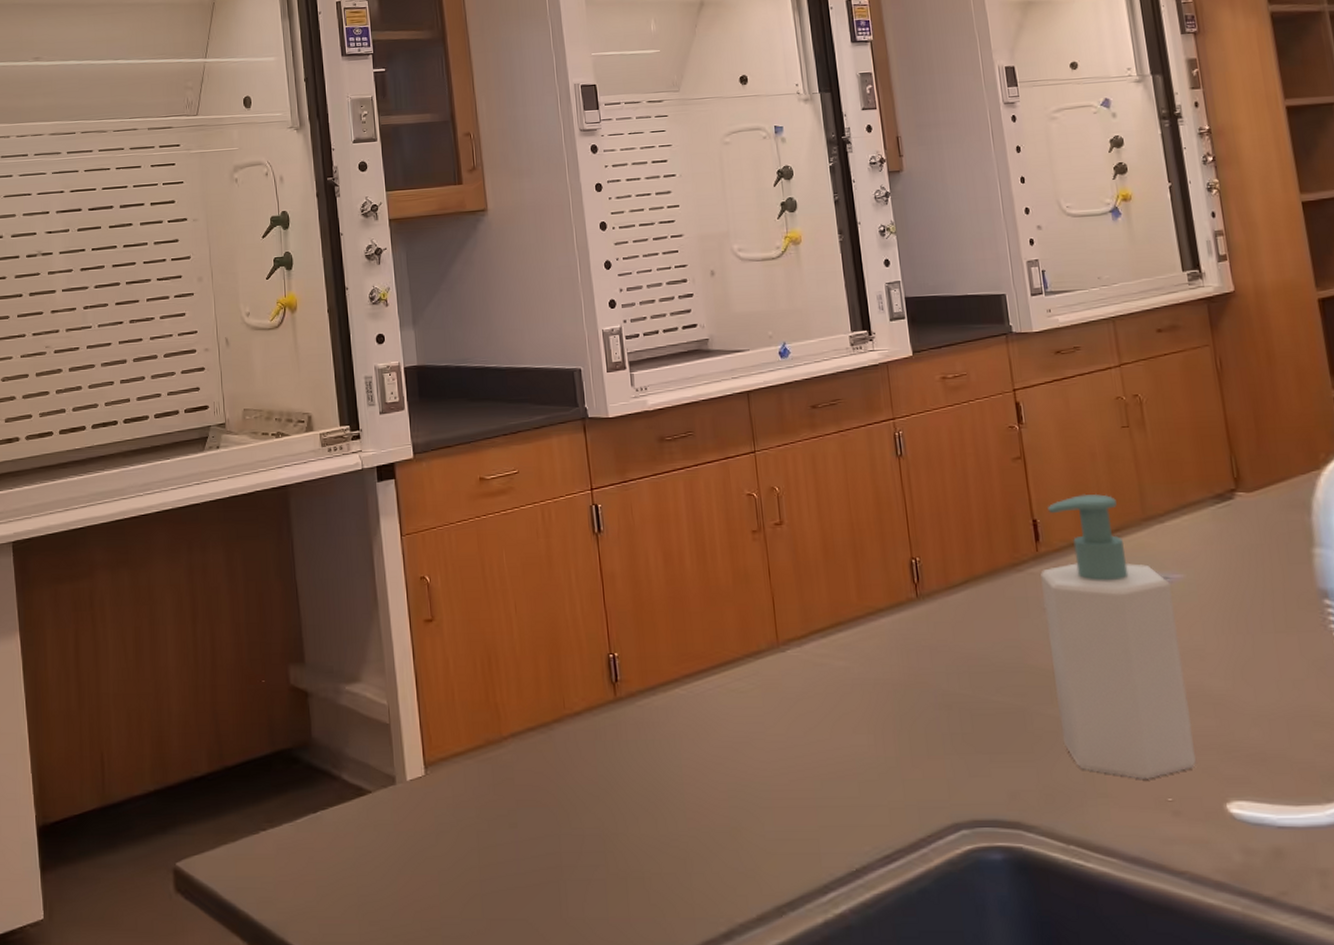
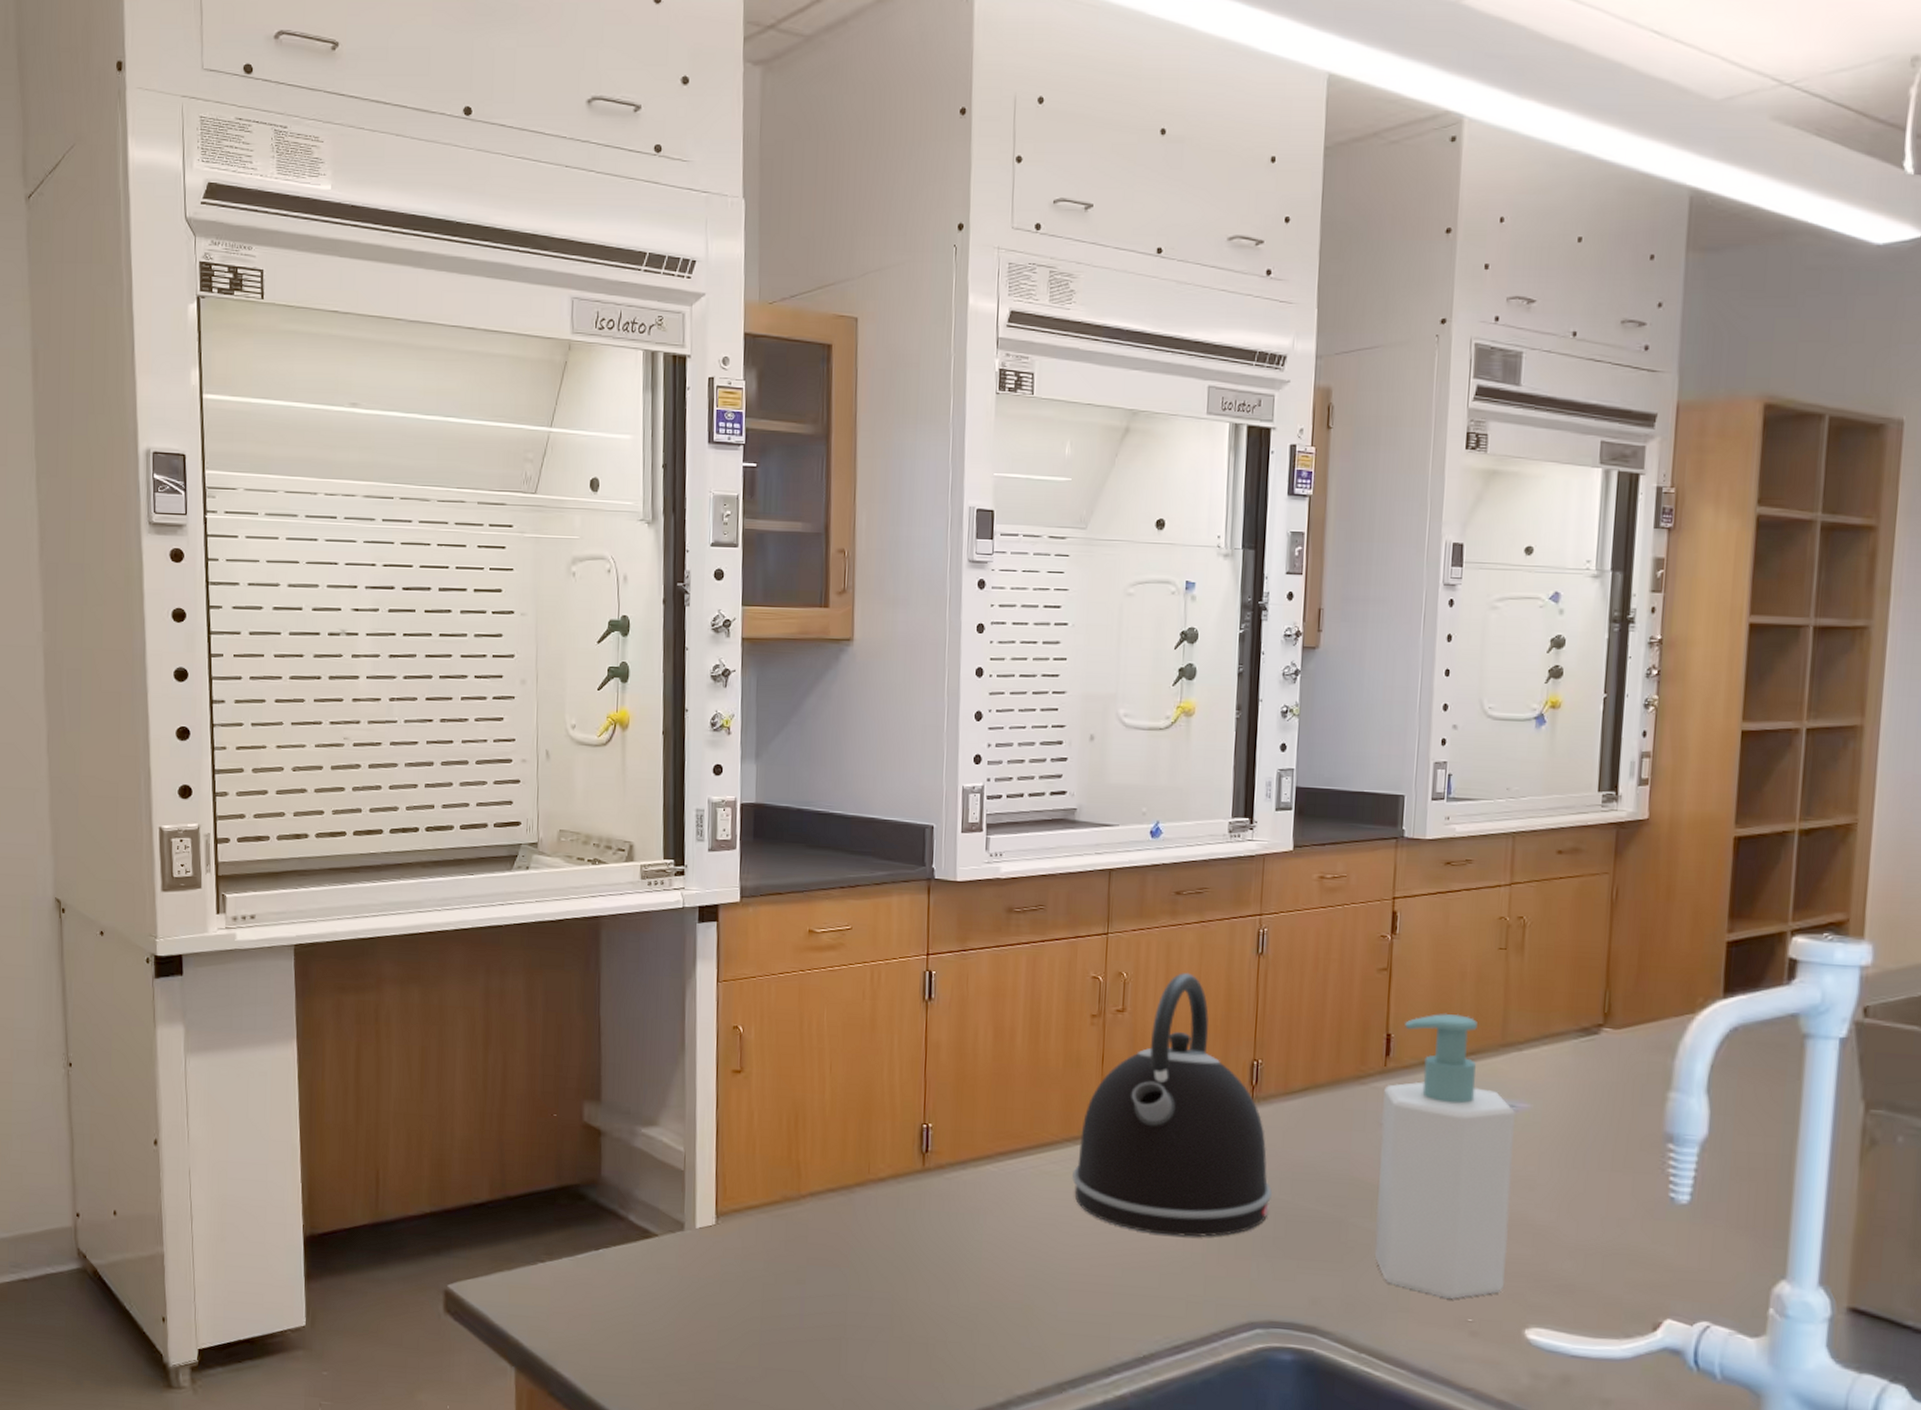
kettle: none [758,481,953,742] -> present [1072,973,1272,1237]

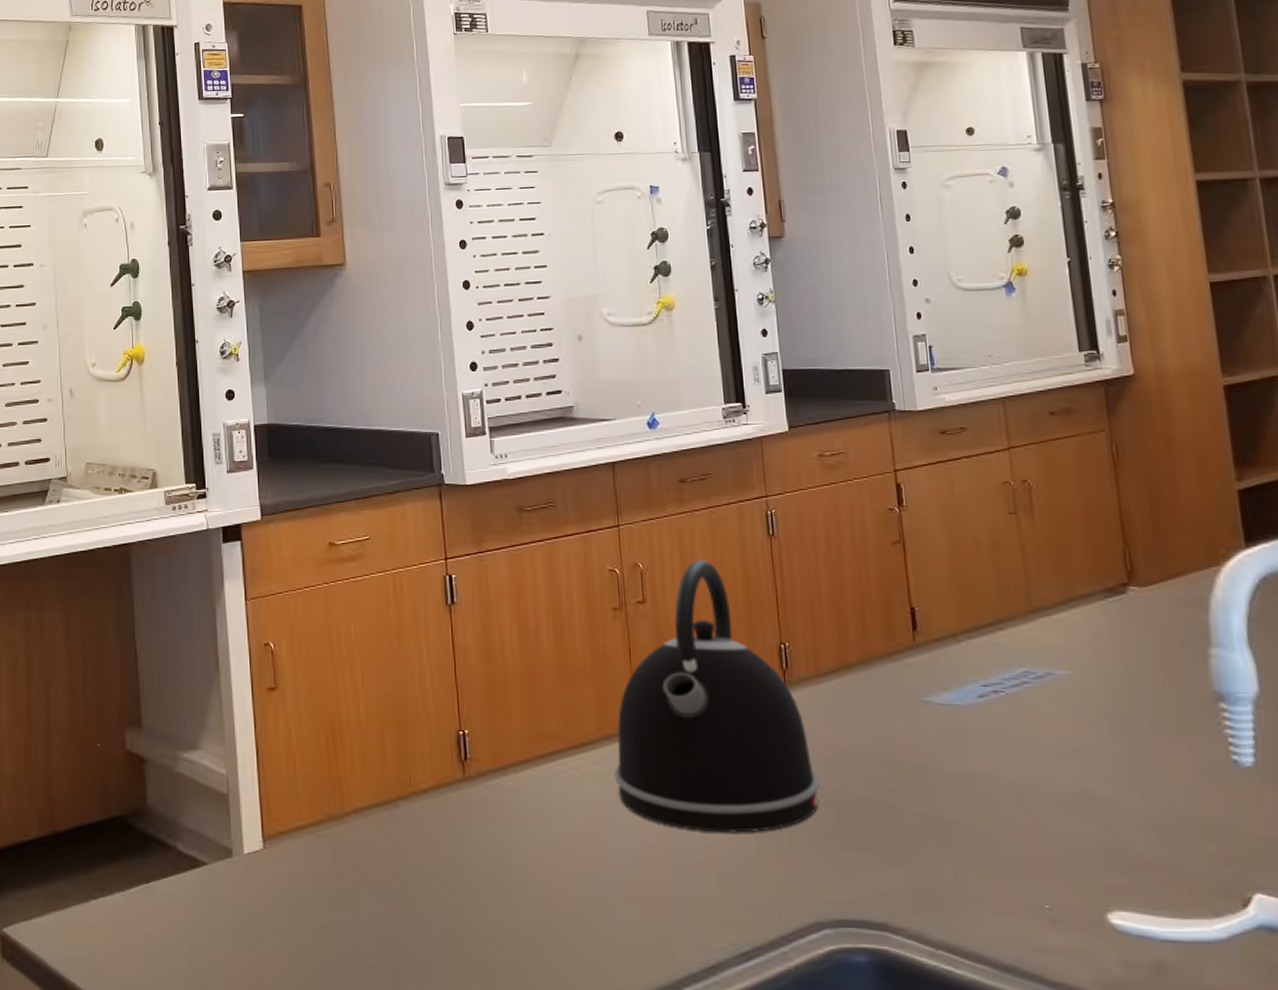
soap bottle: present [1374,1013,1515,1299] -> none [917,582,1076,884]

